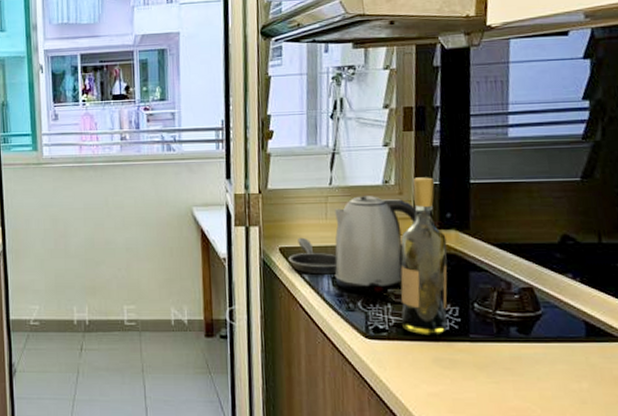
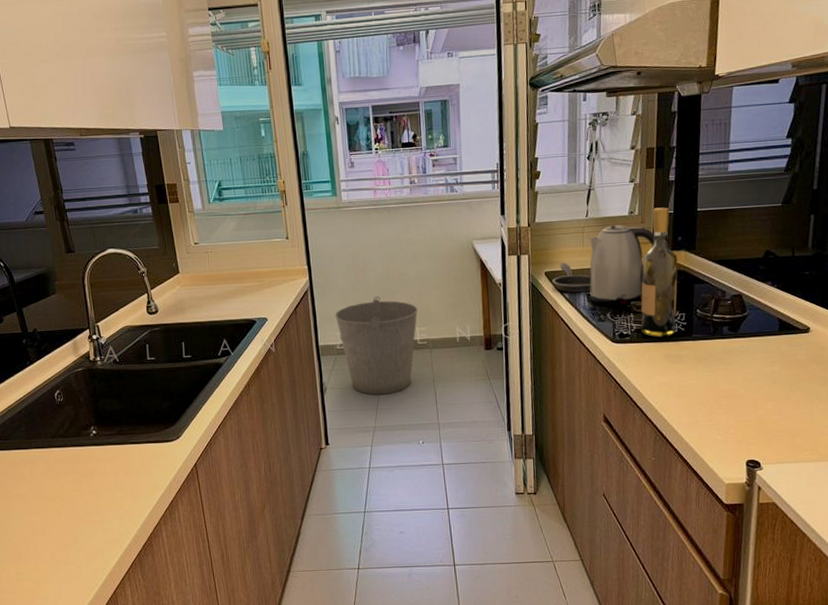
bucket: none [30,266,126,383] -> present [335,296,418,395]

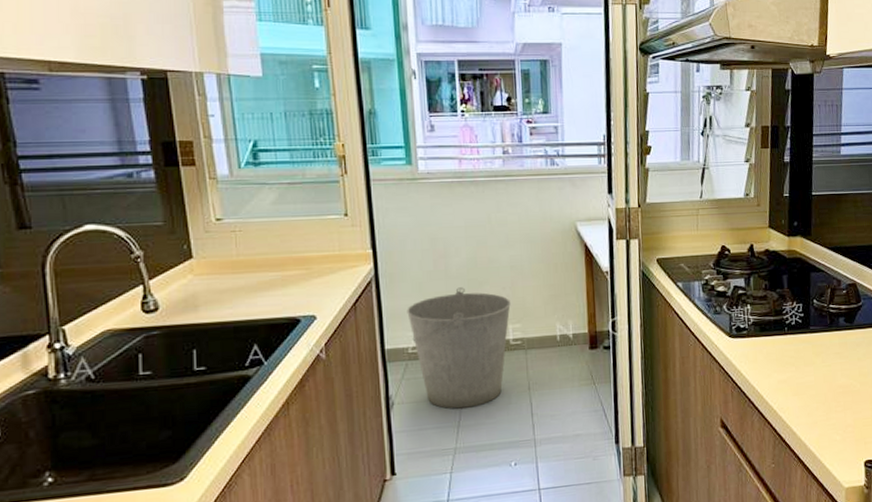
frying pan: present [552,262,592,293] -> none [664,248,707,283]
kettle: present [589,225,655,307] -> none [704,208,771,297]
bottle: present [640,207,678,337] -> none [758,190,794,330]

